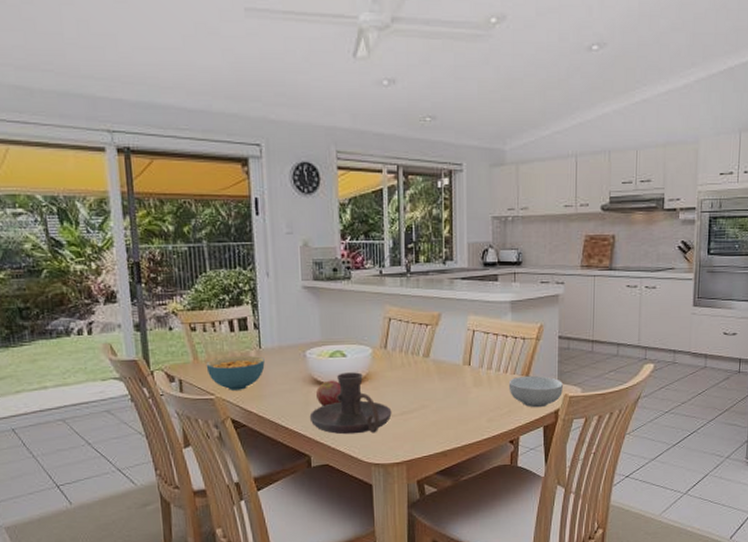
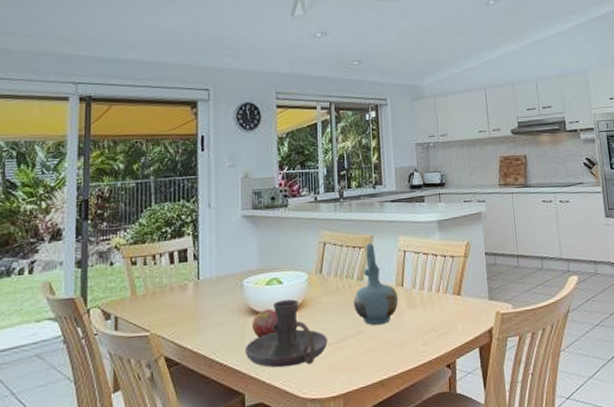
cereal bowl: present [206,355,265,390] -> none [143,287,202,326]
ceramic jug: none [419,321,464,401] -> present [353,244,398,326]
cereal bowl: present [508,375,563,408] -> none [441,293,494,328]

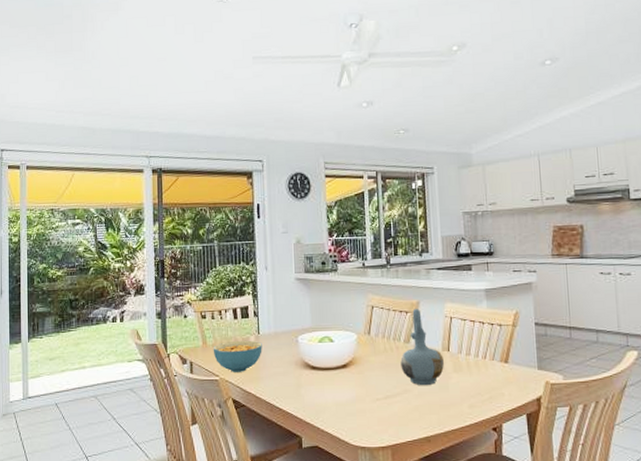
cereal bowl: none [143,287,202,326] -> present [213,340,262,372]
candle holder: present [244,299,328,368] -> none [301,357,376,417]
apple: present [251,308,277,338] -> none [306,364,329,389]

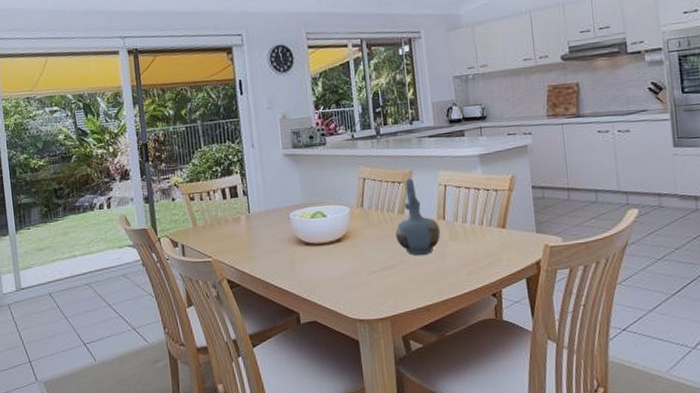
cereal bowl: present [213,340,262,372] -> none [203,219,254,253]

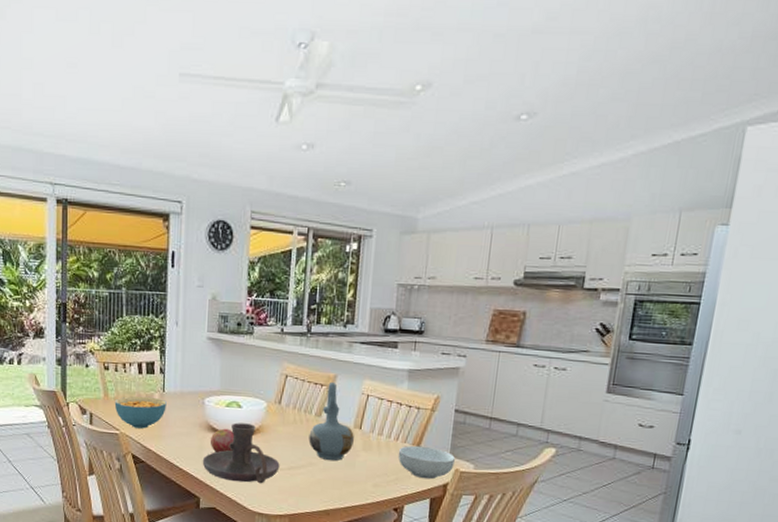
cereal bowl: none [203,219,254,253] -> present [114,396,167,429]
candle holder: none [296,231,373,292] -> present [202,423,280,484]
apple: none [300,239,324,265] -> present [210,428,234,453]
cereal bowl: none [485,226,542,260] -> present [398,445,455,480]

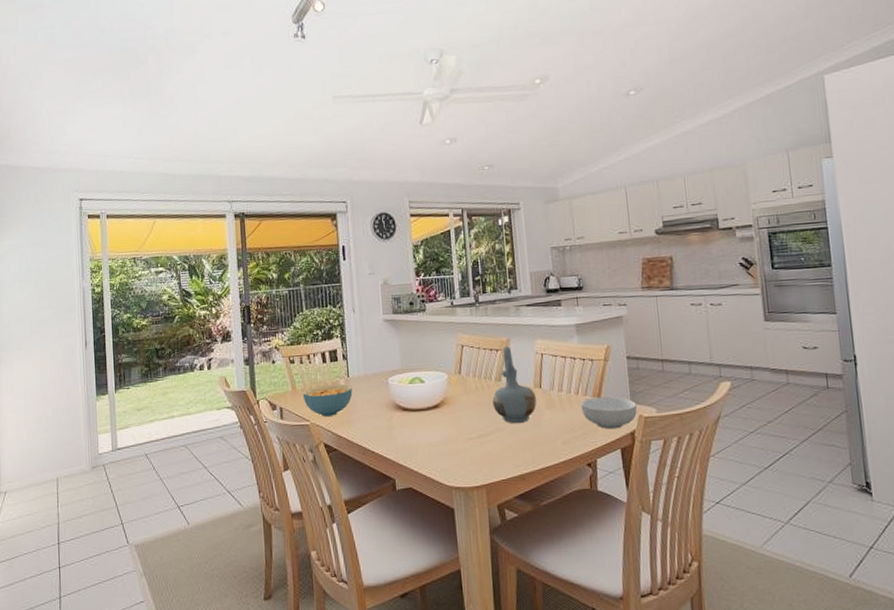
candle holder: present [202,423,280,484] -> none [393,397,469,458]
apple: present [210,428,234,453] -> none [398,405,421,430]

